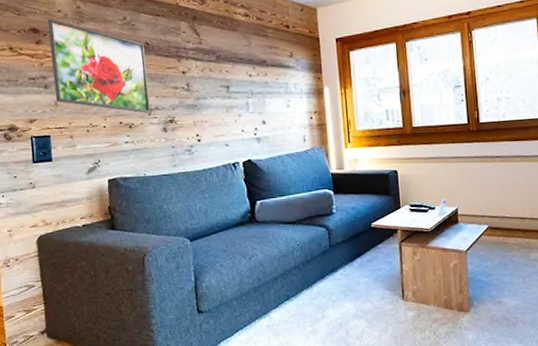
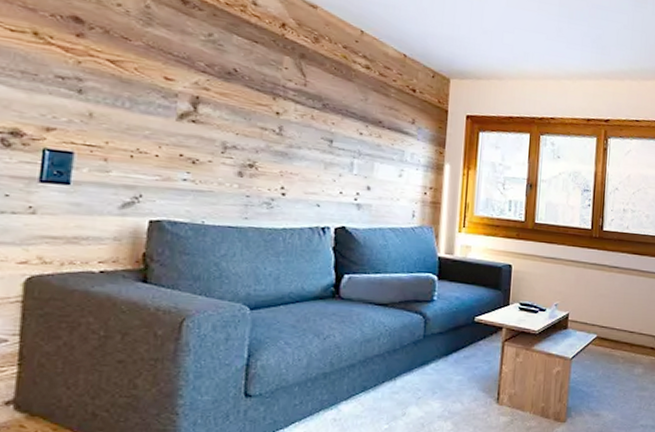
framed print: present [47,18,150,114] -> none [91,10,232,152]

